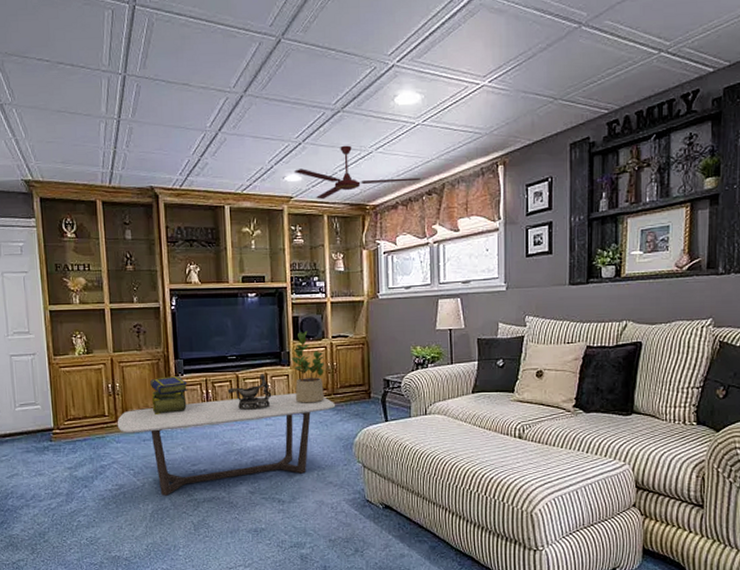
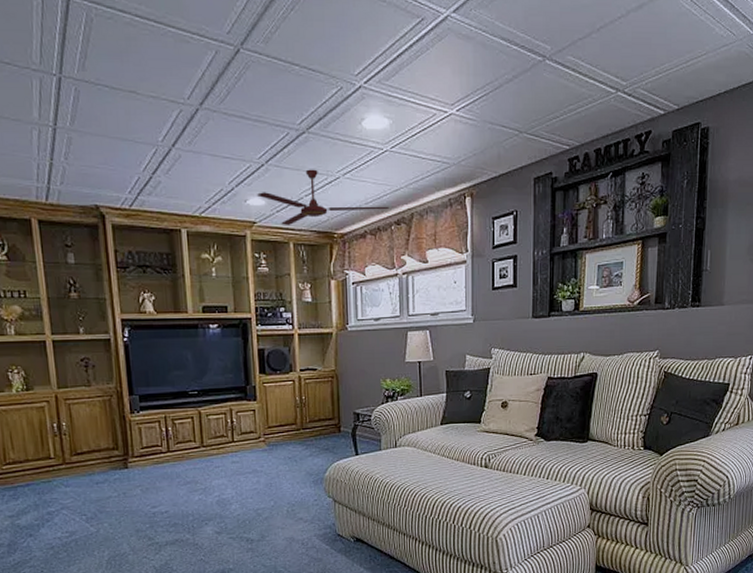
coffee table: present [117,393,336,496] -> none [64,429,305,541]
stack of books: present [150,376,188,414] -> none [102,413,146,455]
decorative bowl: present [227,374,272,410] -> none [189,409,238,447]
potted plant: present [292,330,331,403] -> none [258,363,299,439]

